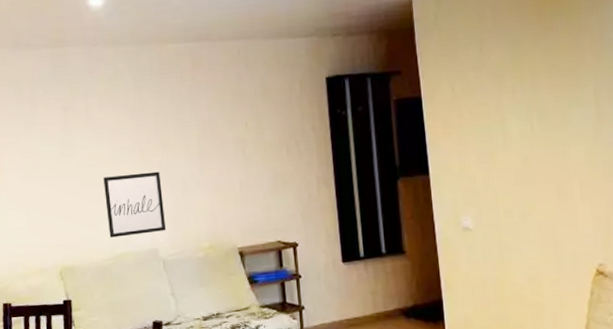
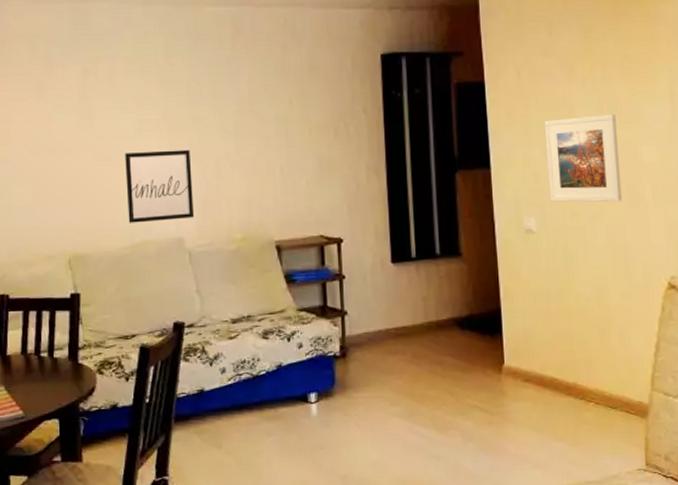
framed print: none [477,120,552,202] -> present [544,114,622,203]

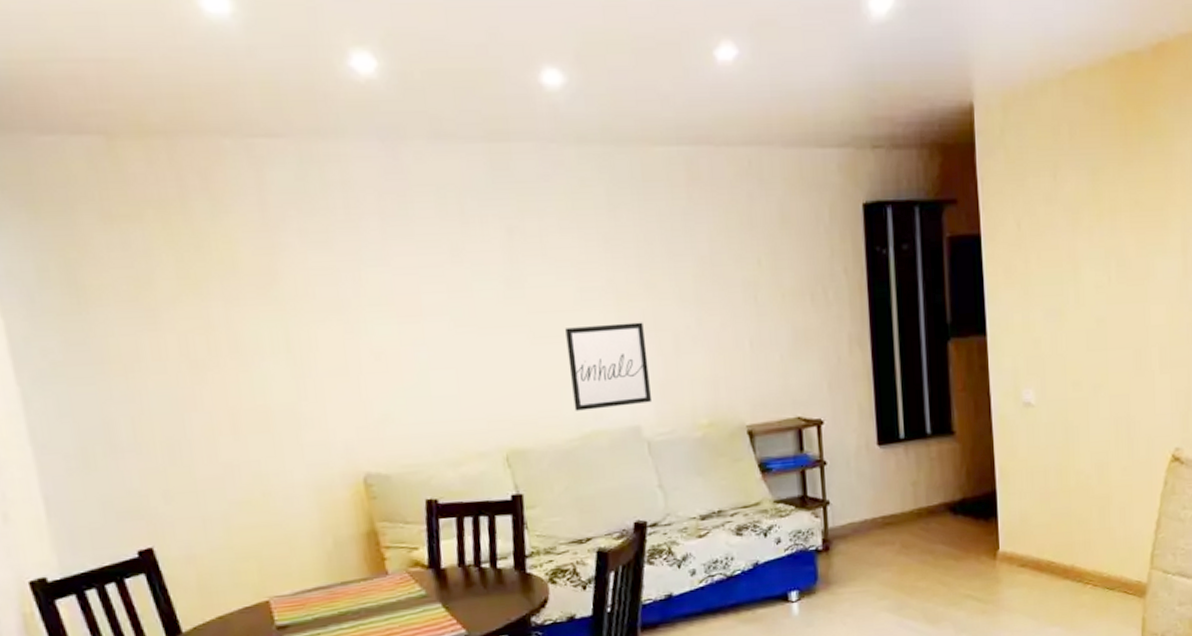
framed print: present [544,114,622,203] -> none [1046,270,1128,371]

